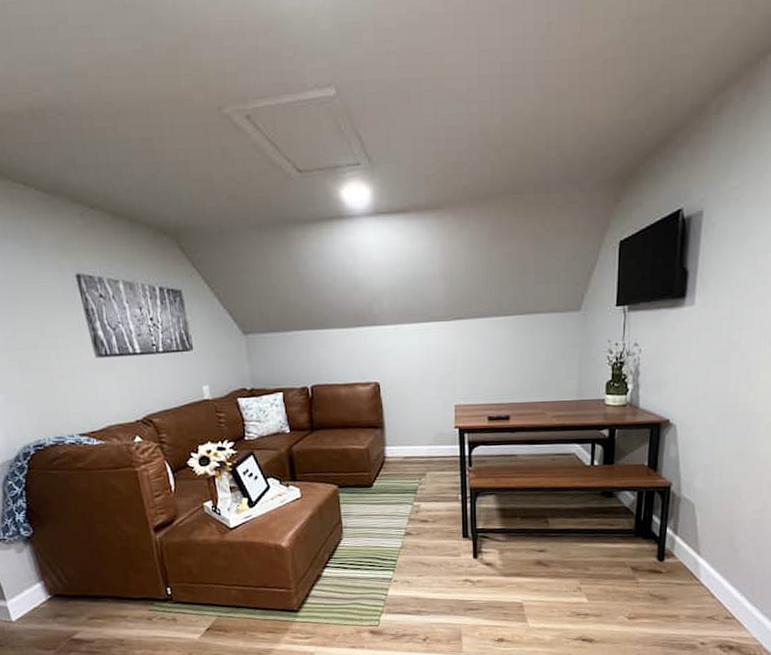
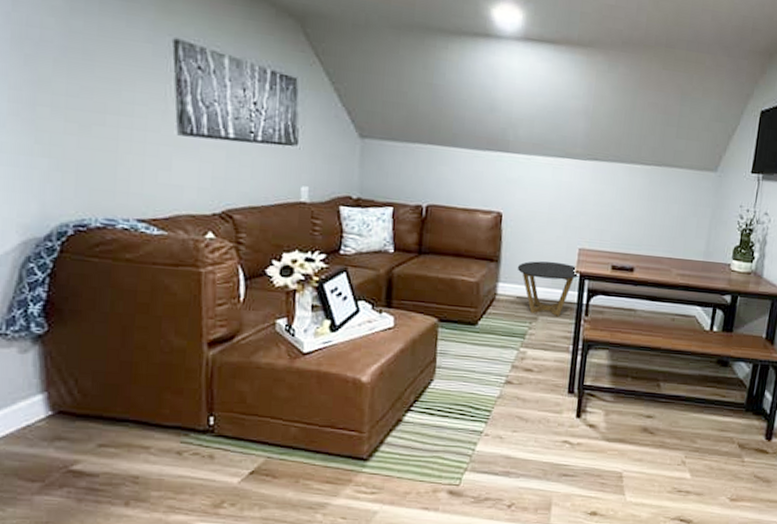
side table: none [400,420,460,471] -> present [517,261,581,316]

